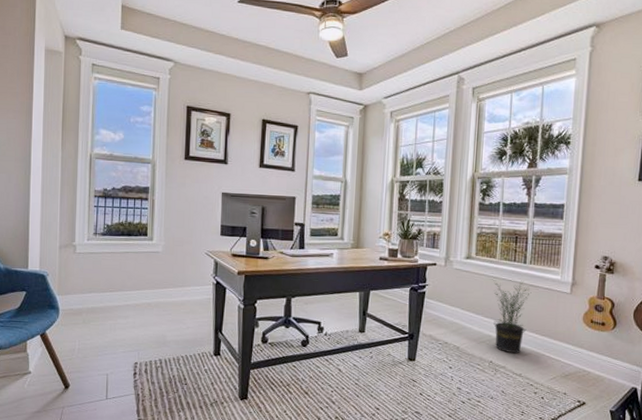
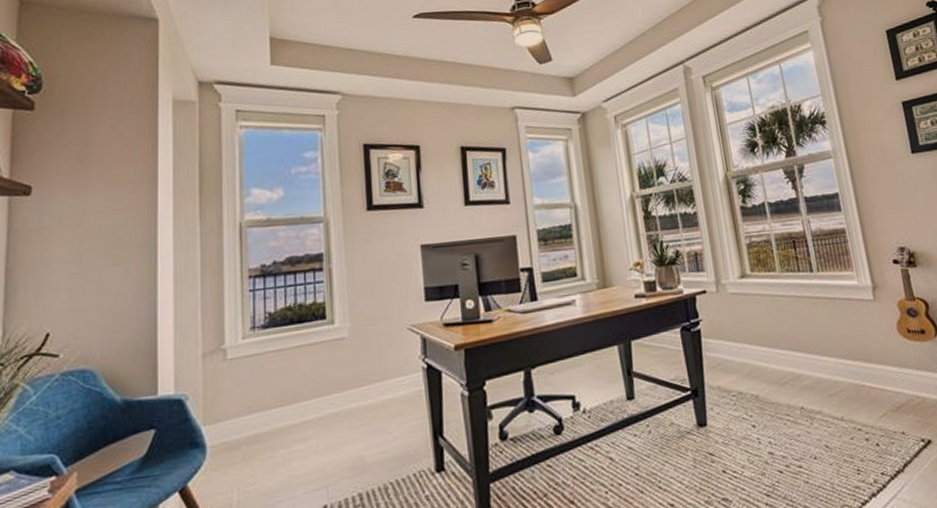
potted plant: present [492,279,532,353] -> none [777,295,835,392]

